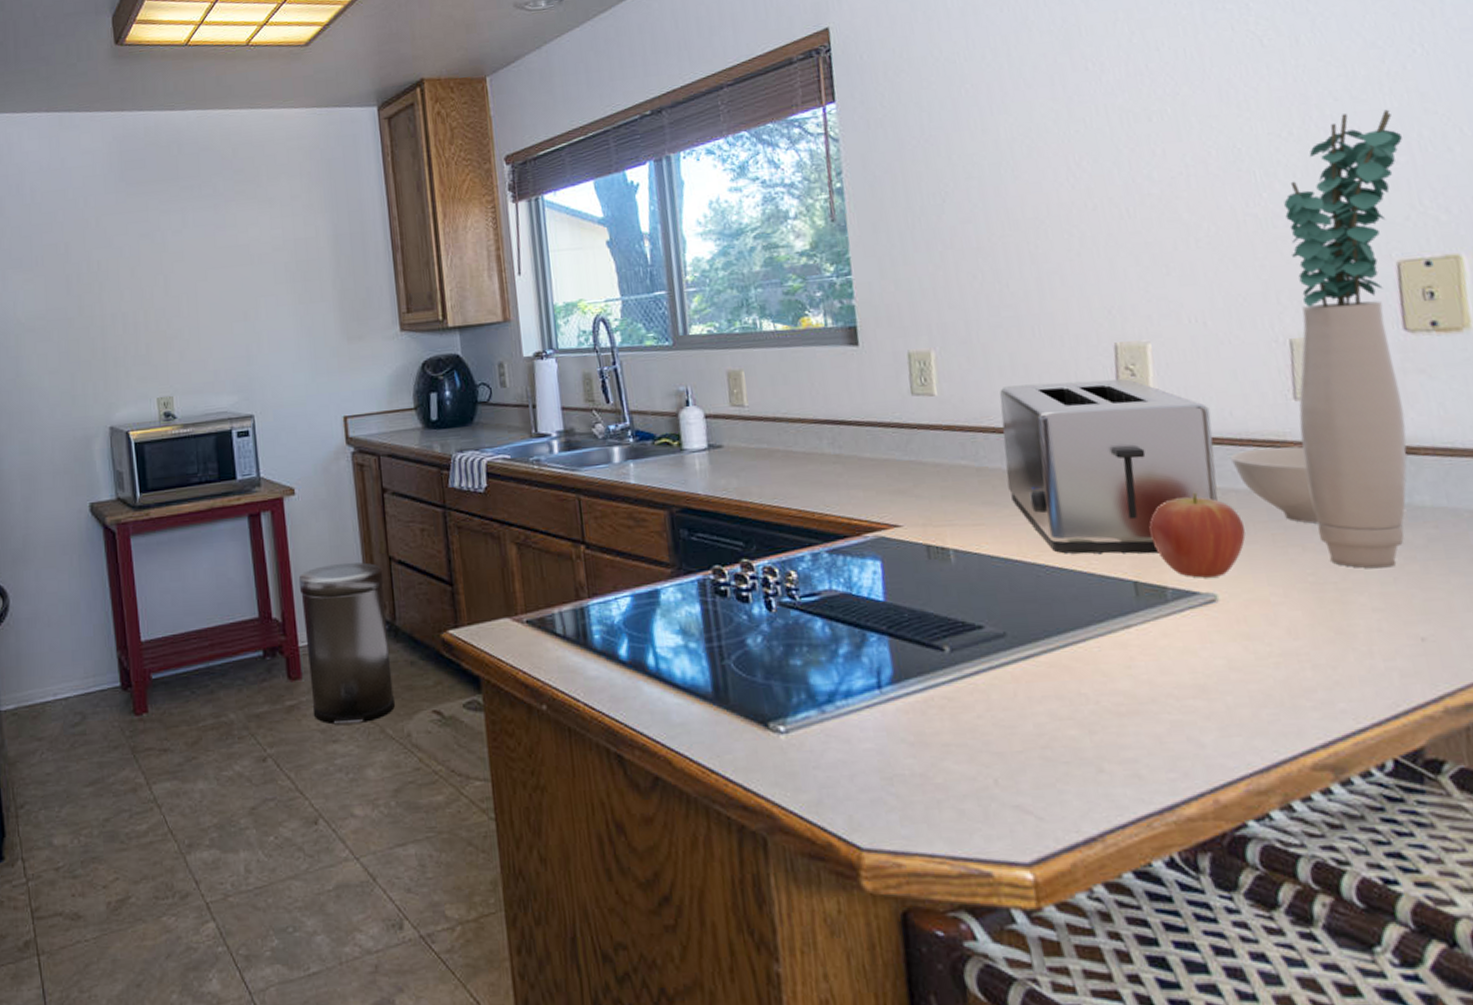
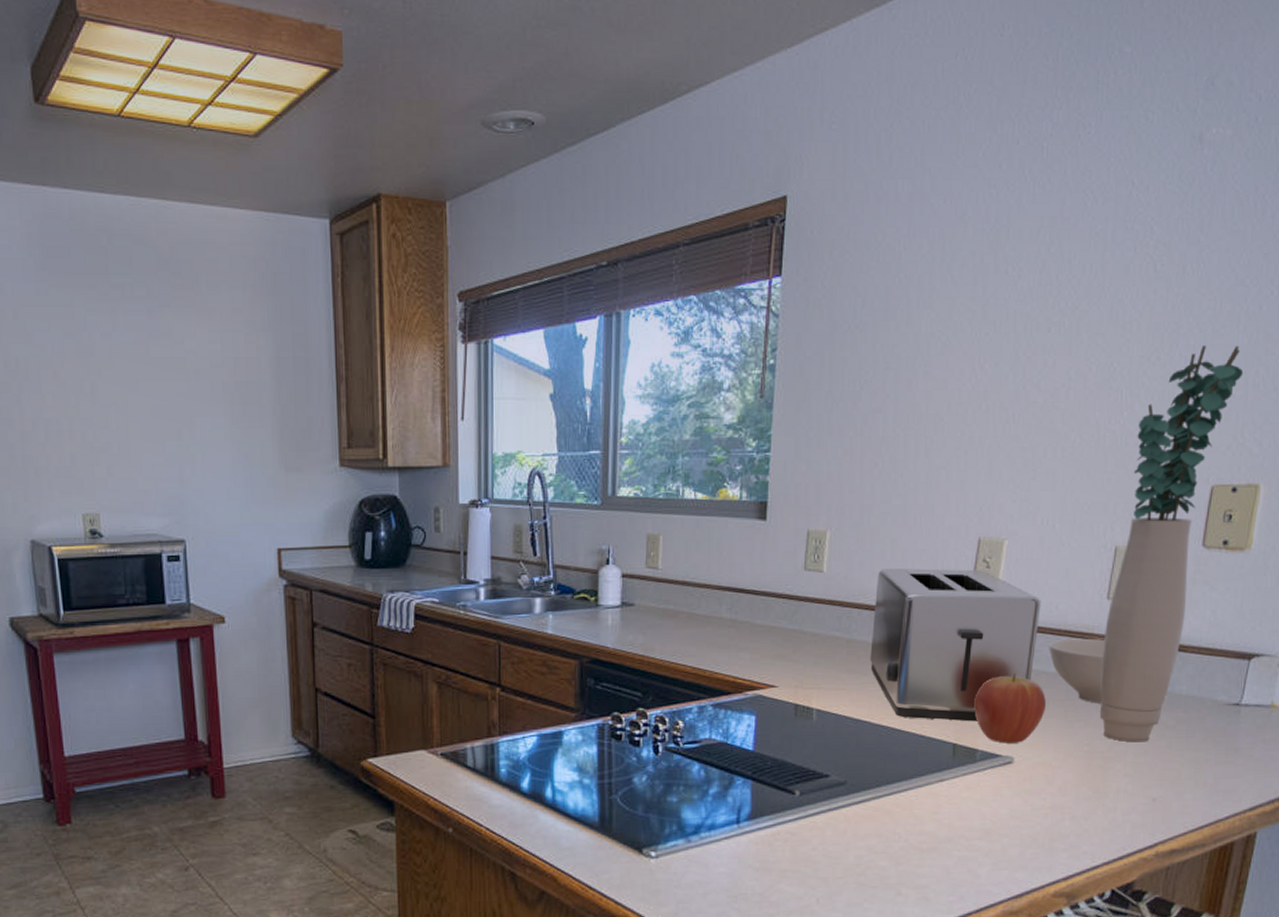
pedal bin: present [298,562,395,726] -> none [225,692,313,841]

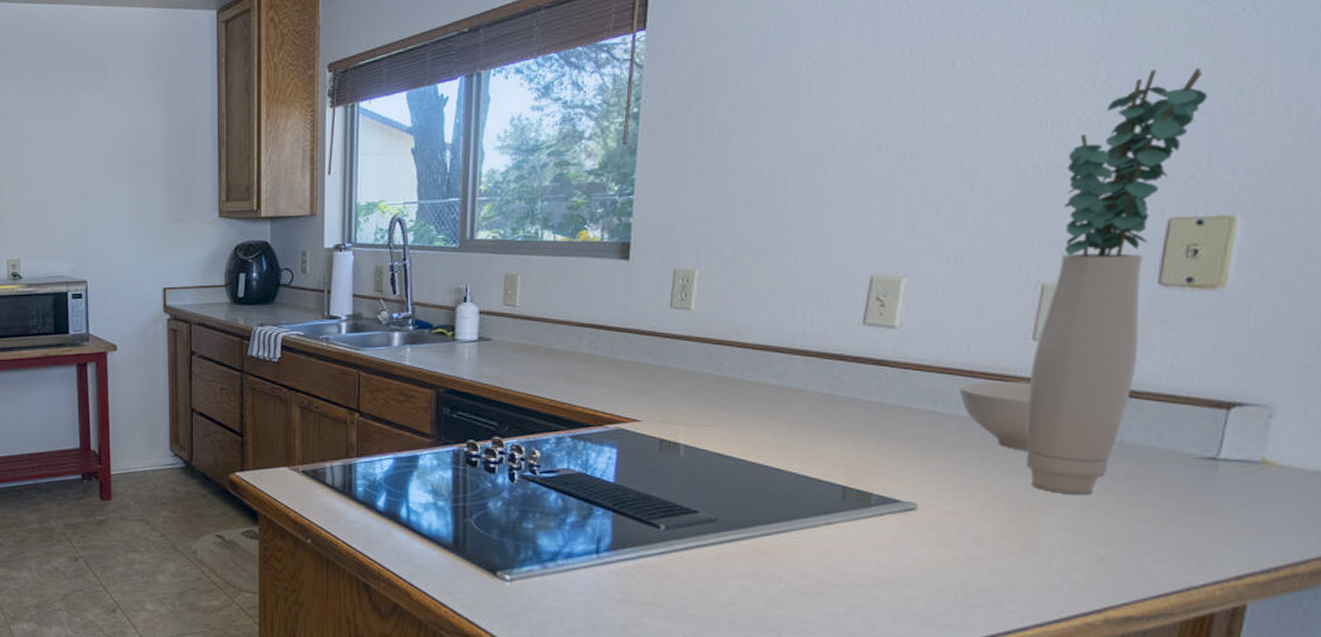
toaster: present [870,568,1041,722] -> none [744,307,949,464]
fruit: present [974,672,1046,744] -> none [868,414,956,489]

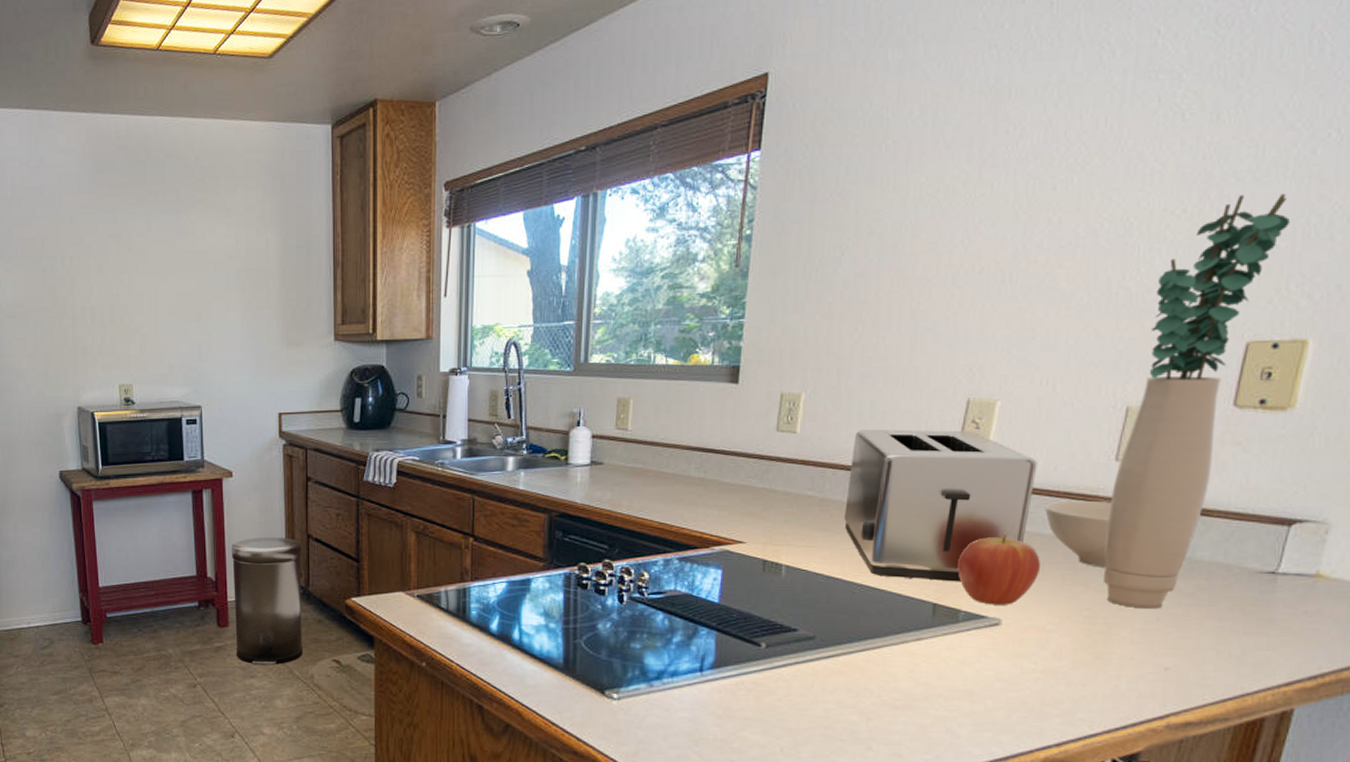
pedal bin: none [114,411,185,540] -> present [231,538,302,666]
toaster: none [744,307,949,464] -> present [844,429,1038,582]
fruit: none [868,414,956,489] -> present [958,533,1040,605]

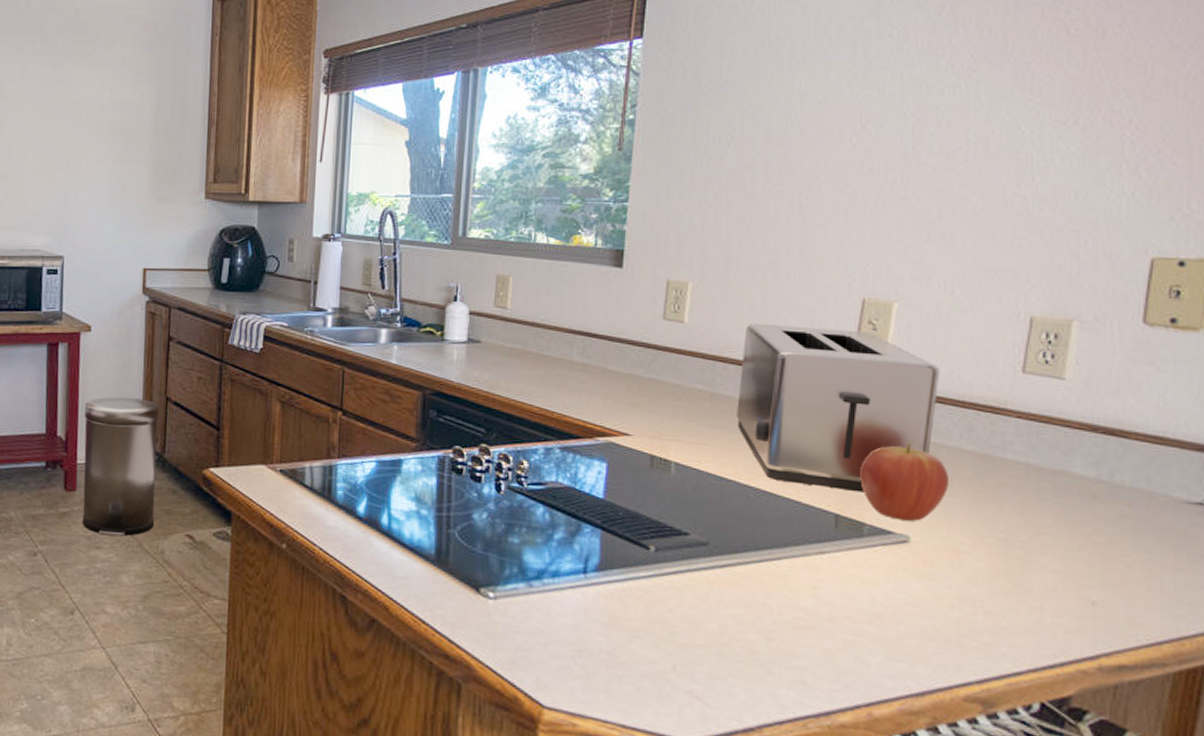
bowl: present [1044,500,1111,568] -> none [949,412,1021,487]
vase: present [1103,193,1291,609] -> none [1017,111,1186,536]

